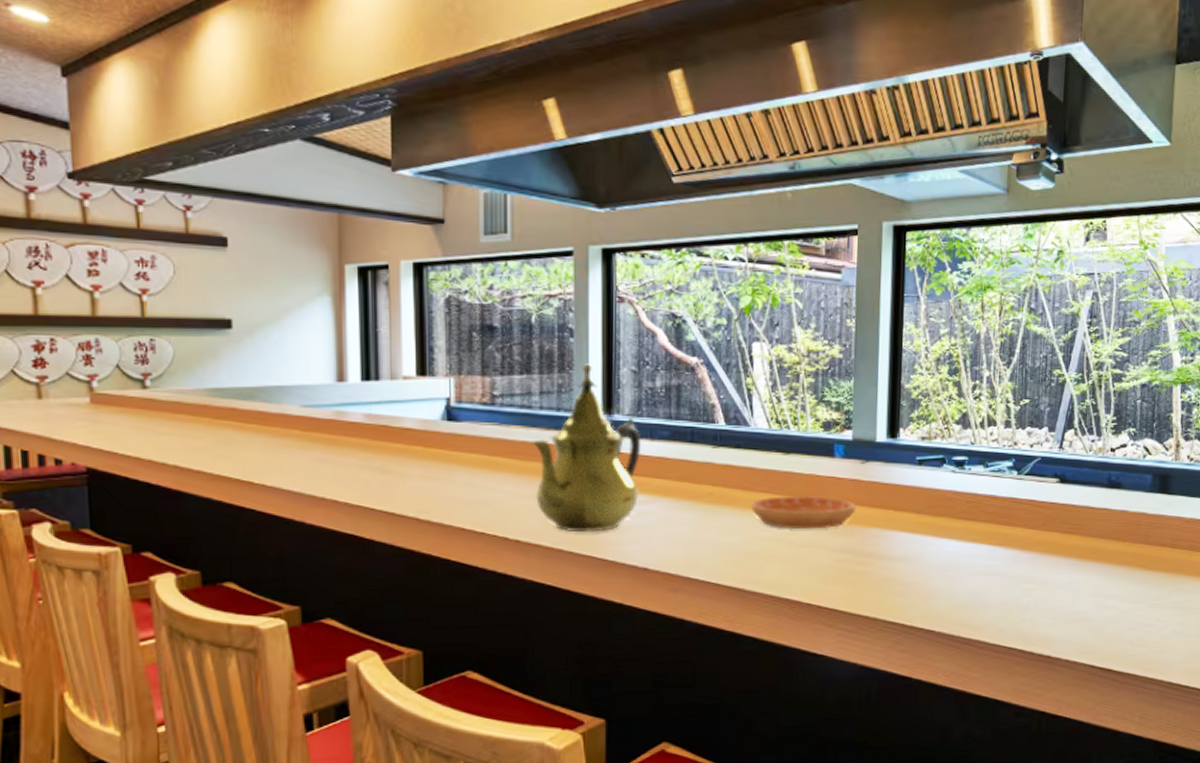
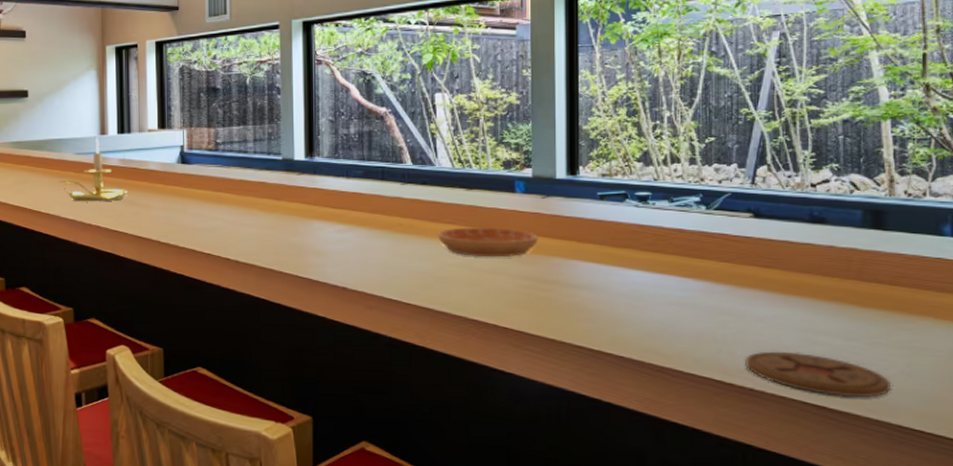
candle holder: none [278,383,376,469] -> present [59,136,128,202]
teapot: present [531,363,642,533] -> none [247,115,339,256]
coaster: none [1044,617,1165,659] -> present [745,351,891,398]

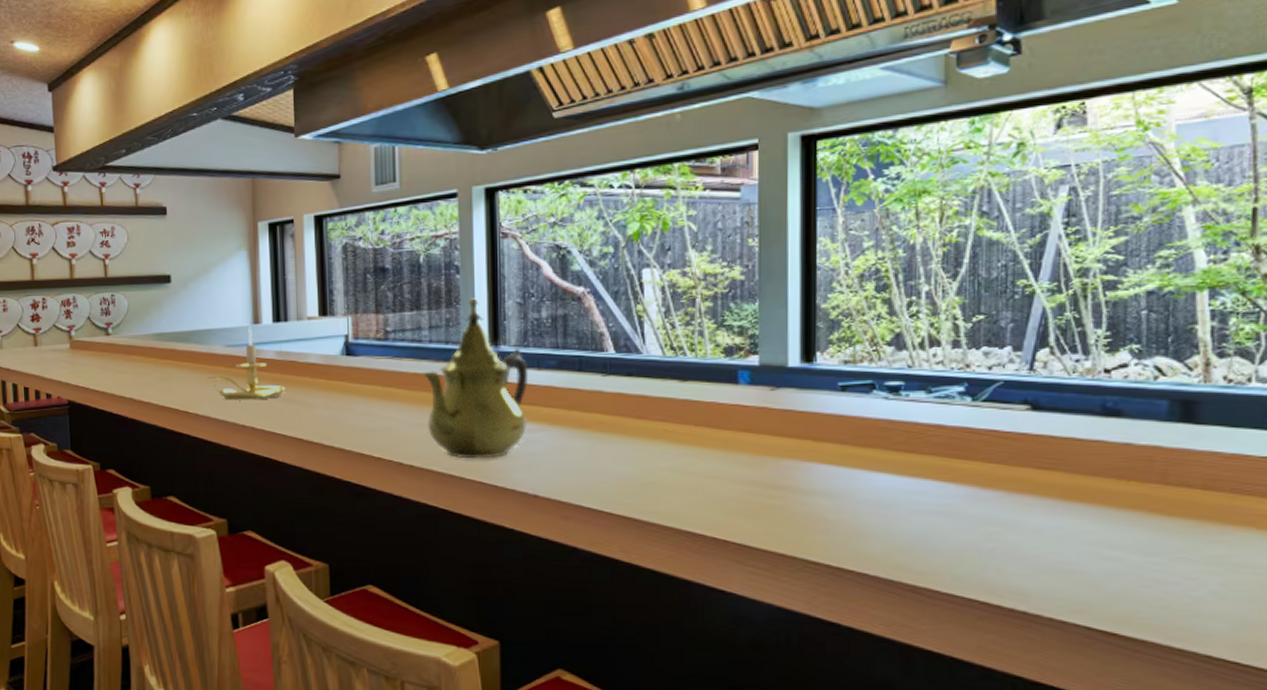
teapot: none [247,115,339,256] -> present [422,298,529,459]
saucer: present [438,226,539,258] -> none [646,424,767,460]
coaster: present [745,351,891,398] -> none [1017,568,1199,623]

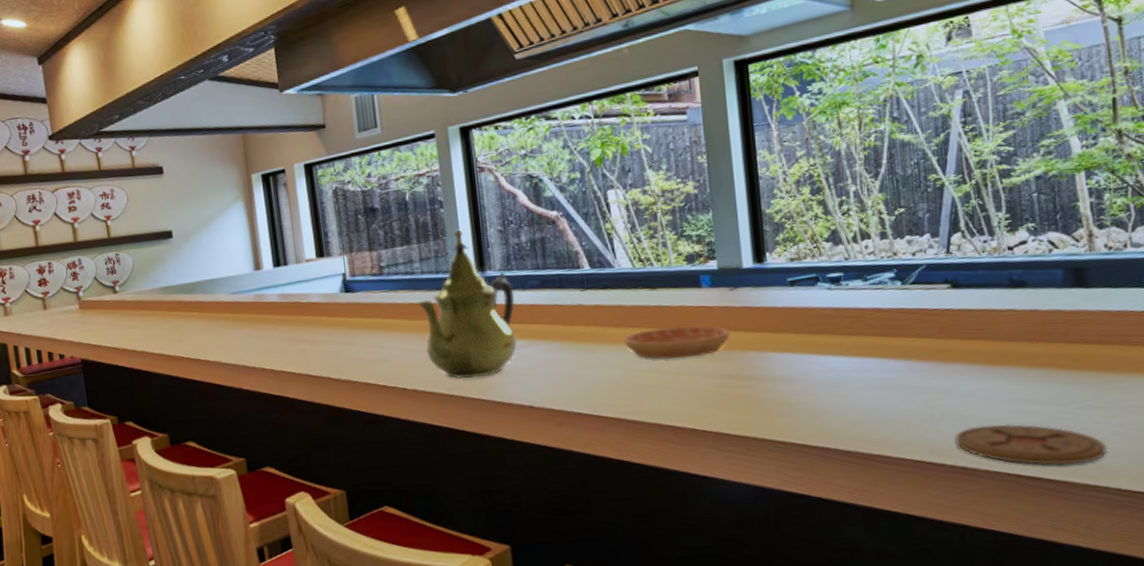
candle holder: present [207,325,286,401] -> none [215,272,291,345]
saucer: none [646,424,767,460] -> present [624,325,731,359]
coaster: none [1017,568,1199,623] -> present [955,423,1106,466]

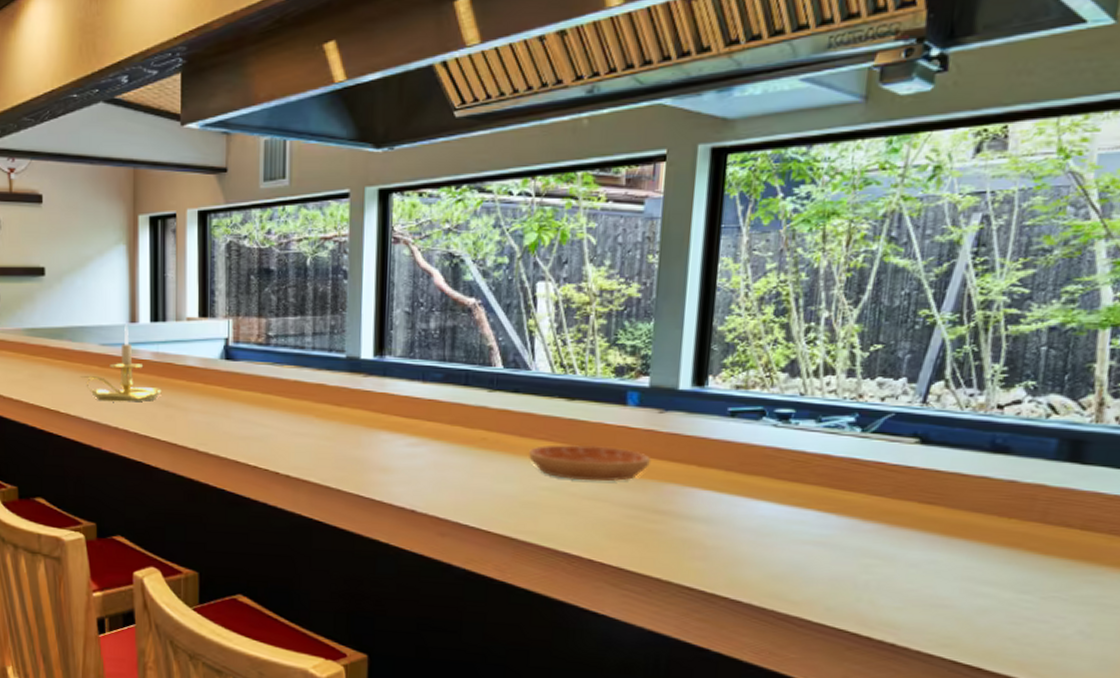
candle holder: none [215,272,291,345] -> present [80,324,162,402]
teapot: present [417,229,517,379] -> none [303,305,413,472]
coaster: present [955,423,1106,466] -> none [888,601,1065,660]

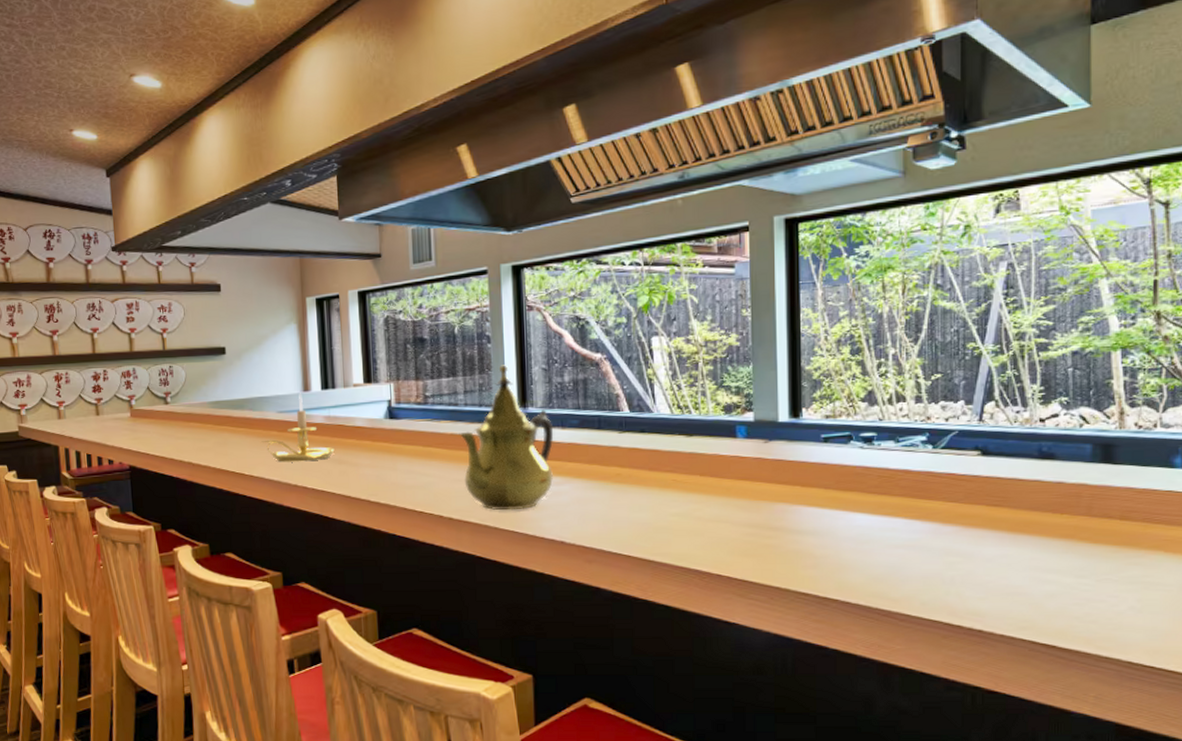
teapot: none [303,305,413,472] -> present [459,365,554,511]
saucer: present [529,444,652,482] -> none [658,474,762,506]

